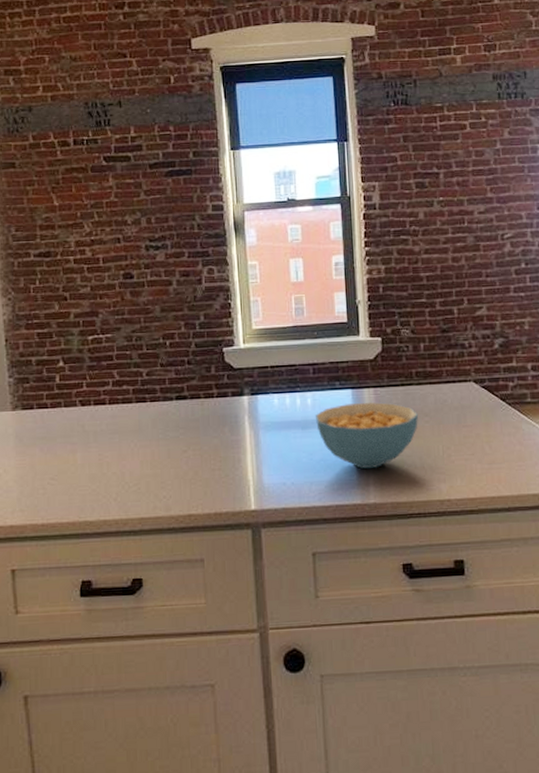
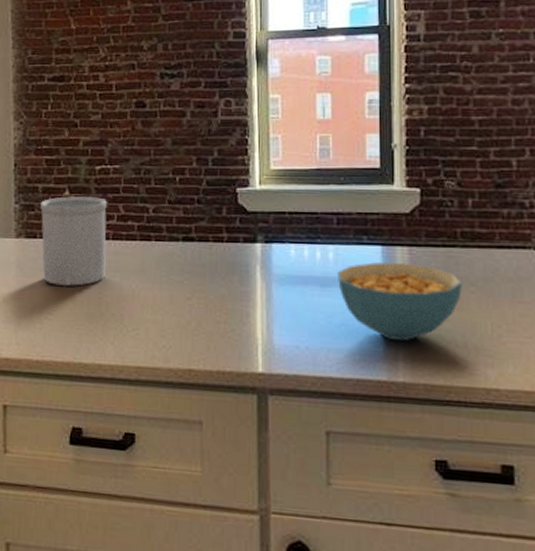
utensil holder: none [35,365,104,453] -> present [40,195,108,287]

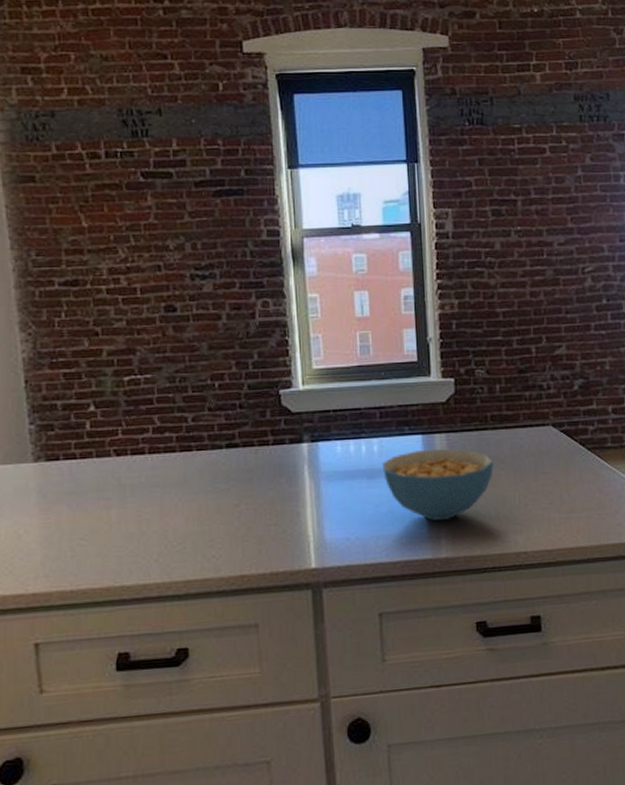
utensil holder: present [40,195,108,287] -> none [61,410,143,509]

